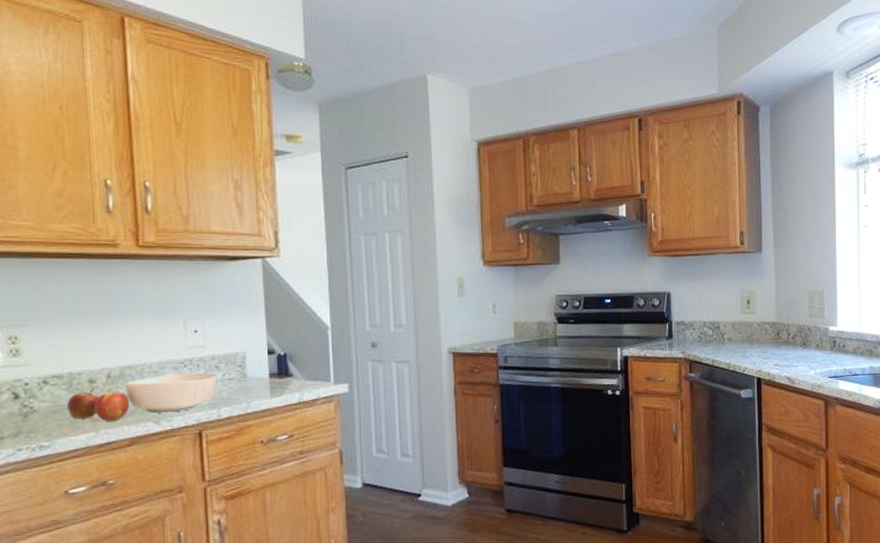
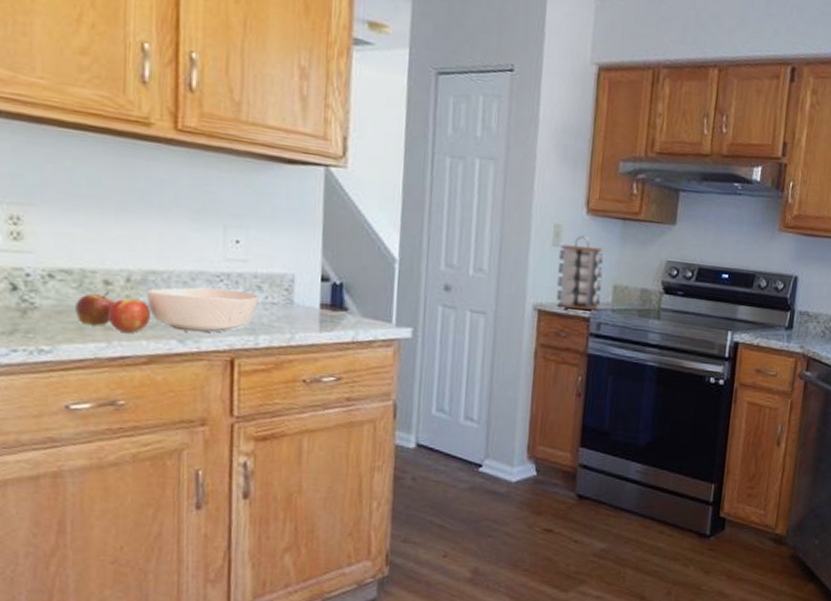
spice rack: none [464,284,505,348] -> present [556,235,604,311]

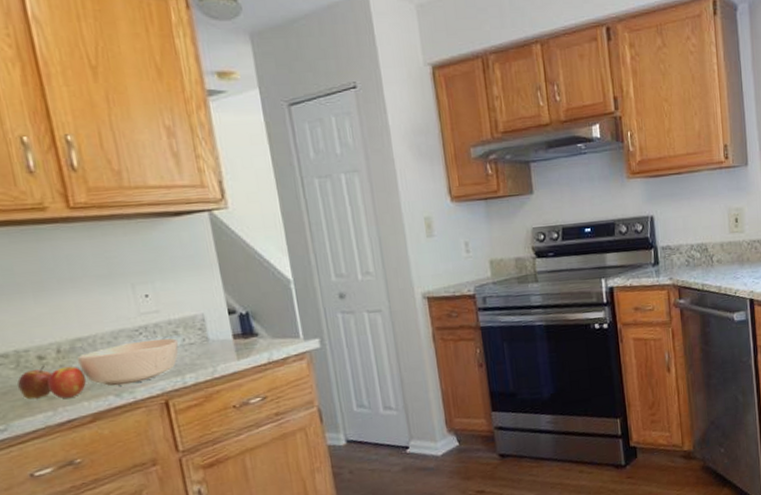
spice rack: present [556,235,604,311] -> none [434,221,482,292]

